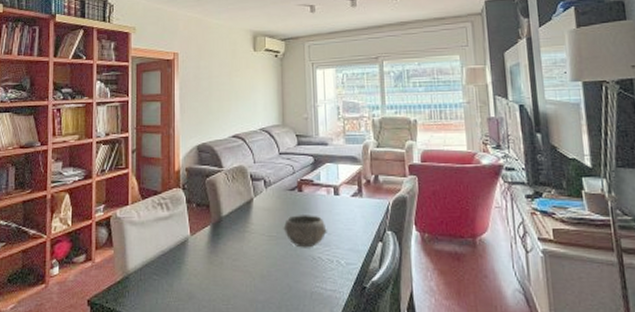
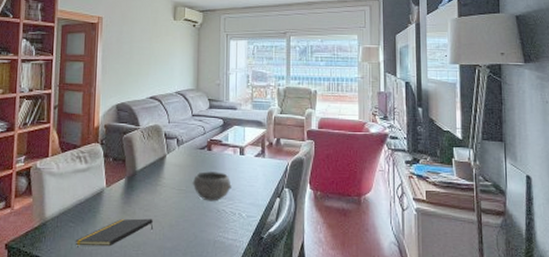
notepad: none [160,269,242,301] -> present [75,218,153,247]

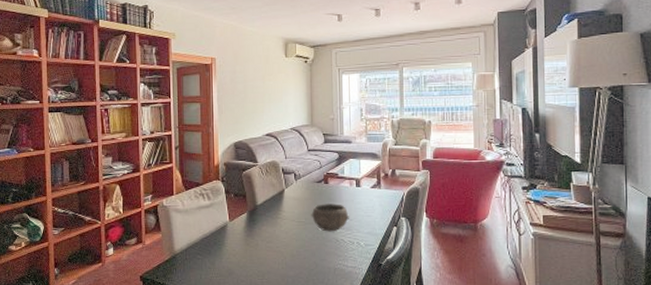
notepad: present [75,218,153,247] -> none [203,249,275,276]

